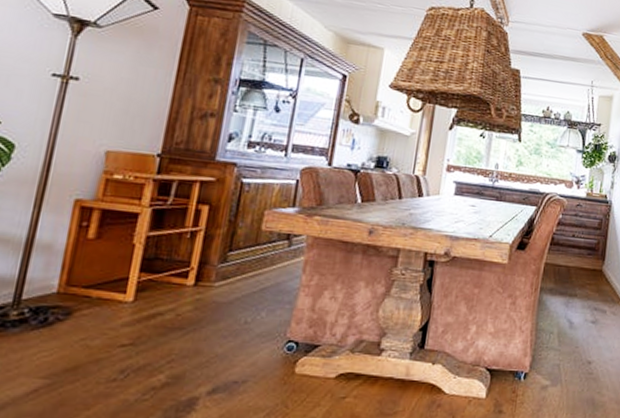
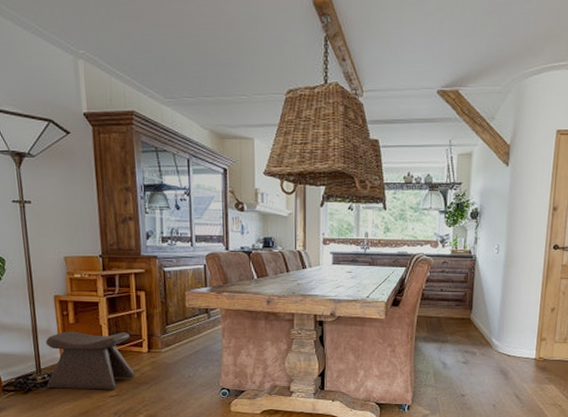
stool: none [22,249,173,337] -> present [45,331,135,390]

